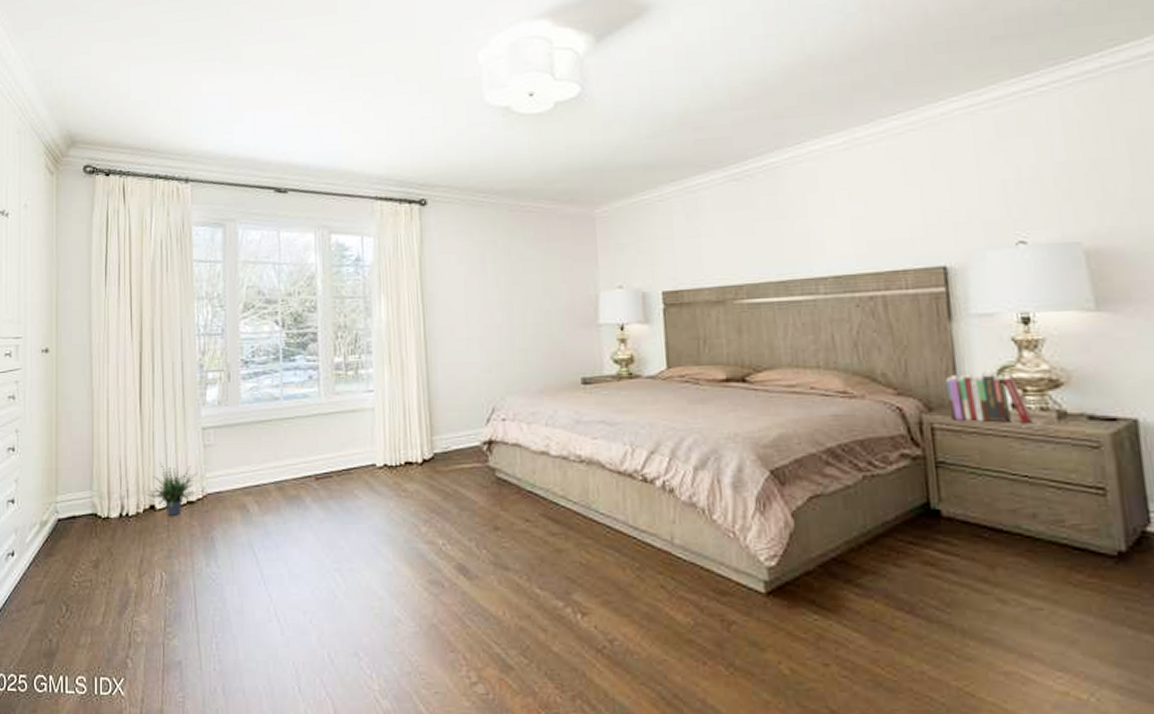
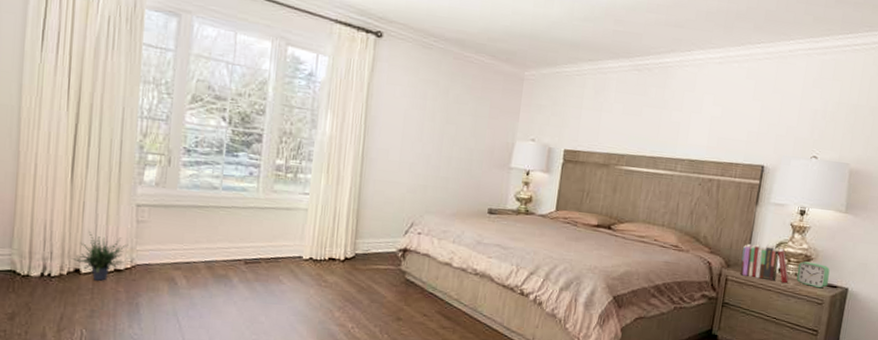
alarm clock: none [1041,388,1100,425] -> present [796,261,830,288]

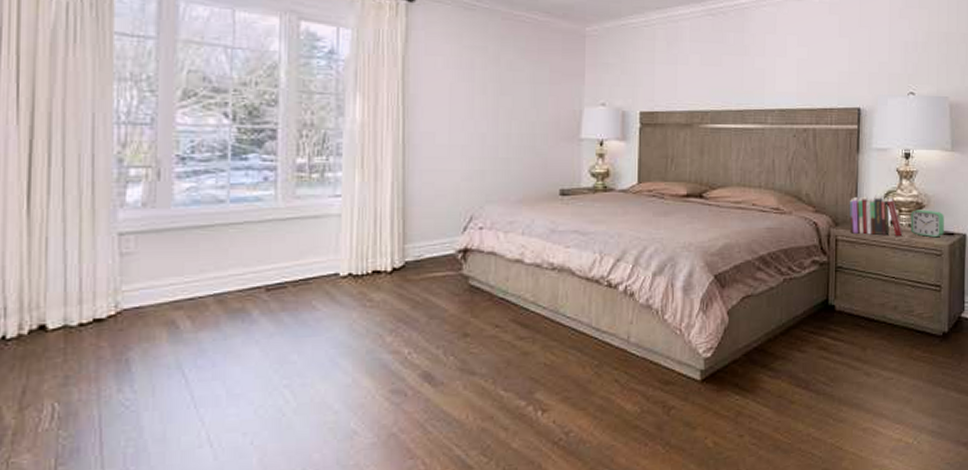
potted plant: present [70,231,129,281] -> none [32,275,111,337]

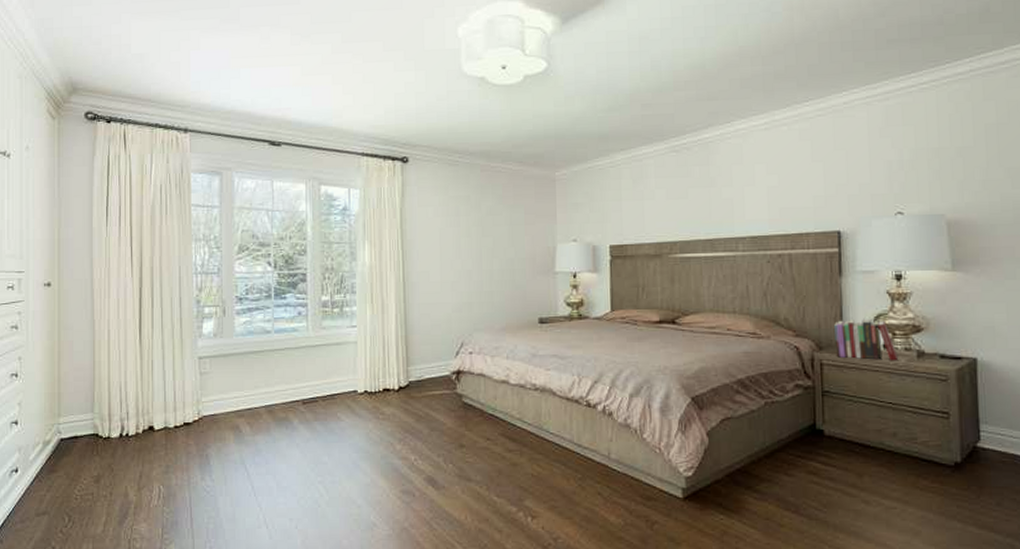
alarm clock: present [910,210,944,238] -> none [906,333,949,362]

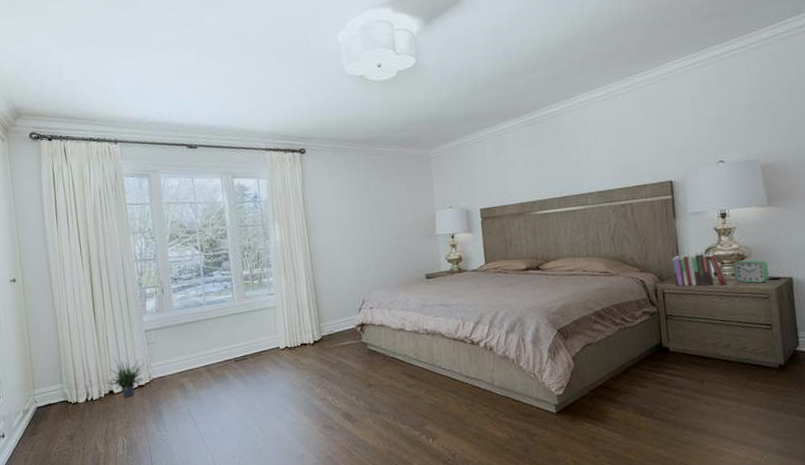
potted plant: none [144,389,195,436] -> present [105,359,145,397]
alarm clock: none [906,333,949,362] -> present [733,260,769,284]

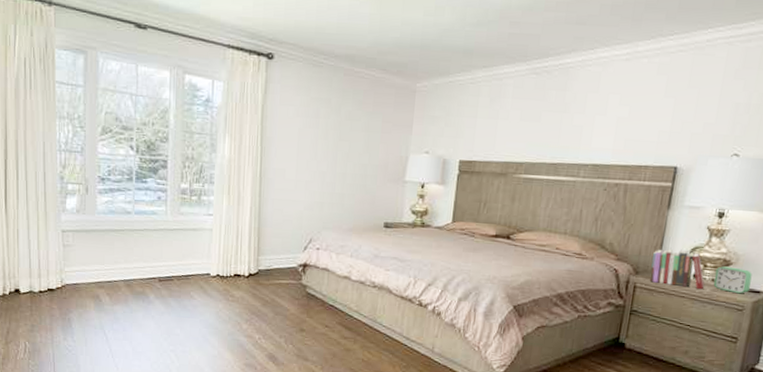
potted plant: present [105,359,145,397] -> none [11,256,58,299]

